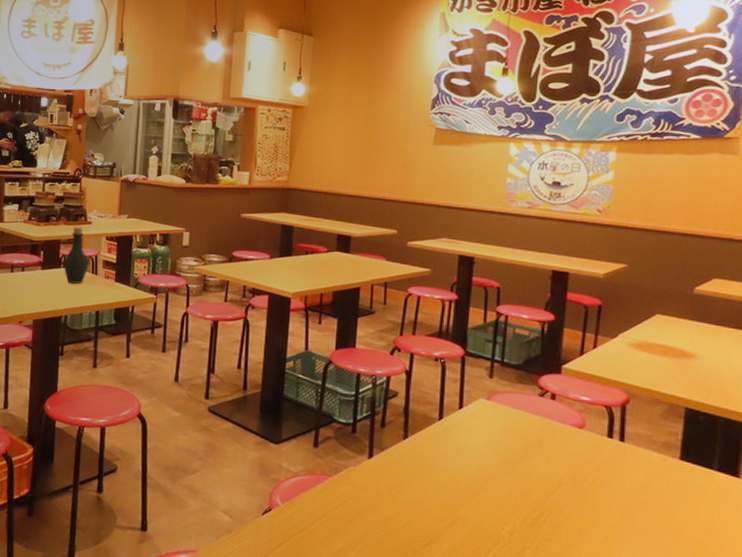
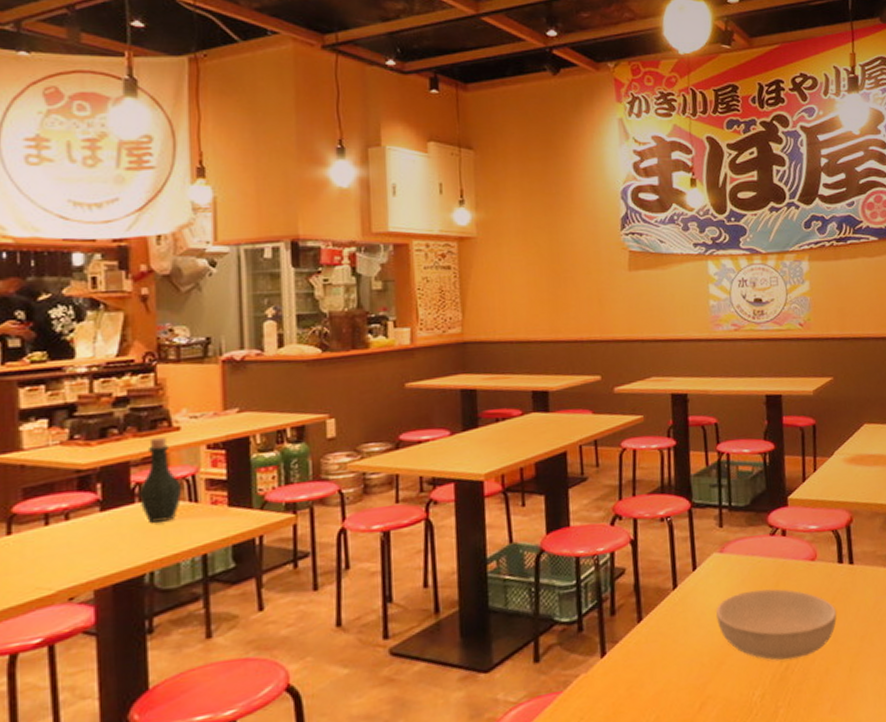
serving bowl: none [476,438,600,512] -> present [716,589,837,661]

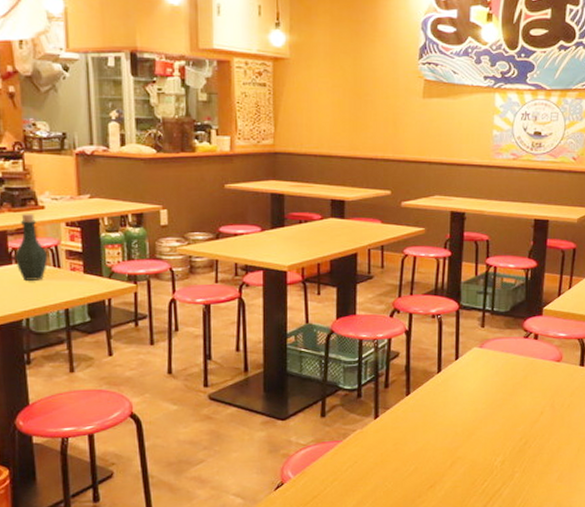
serving bowl: present [716,589,837,661] -> none [472,380,574,437]

